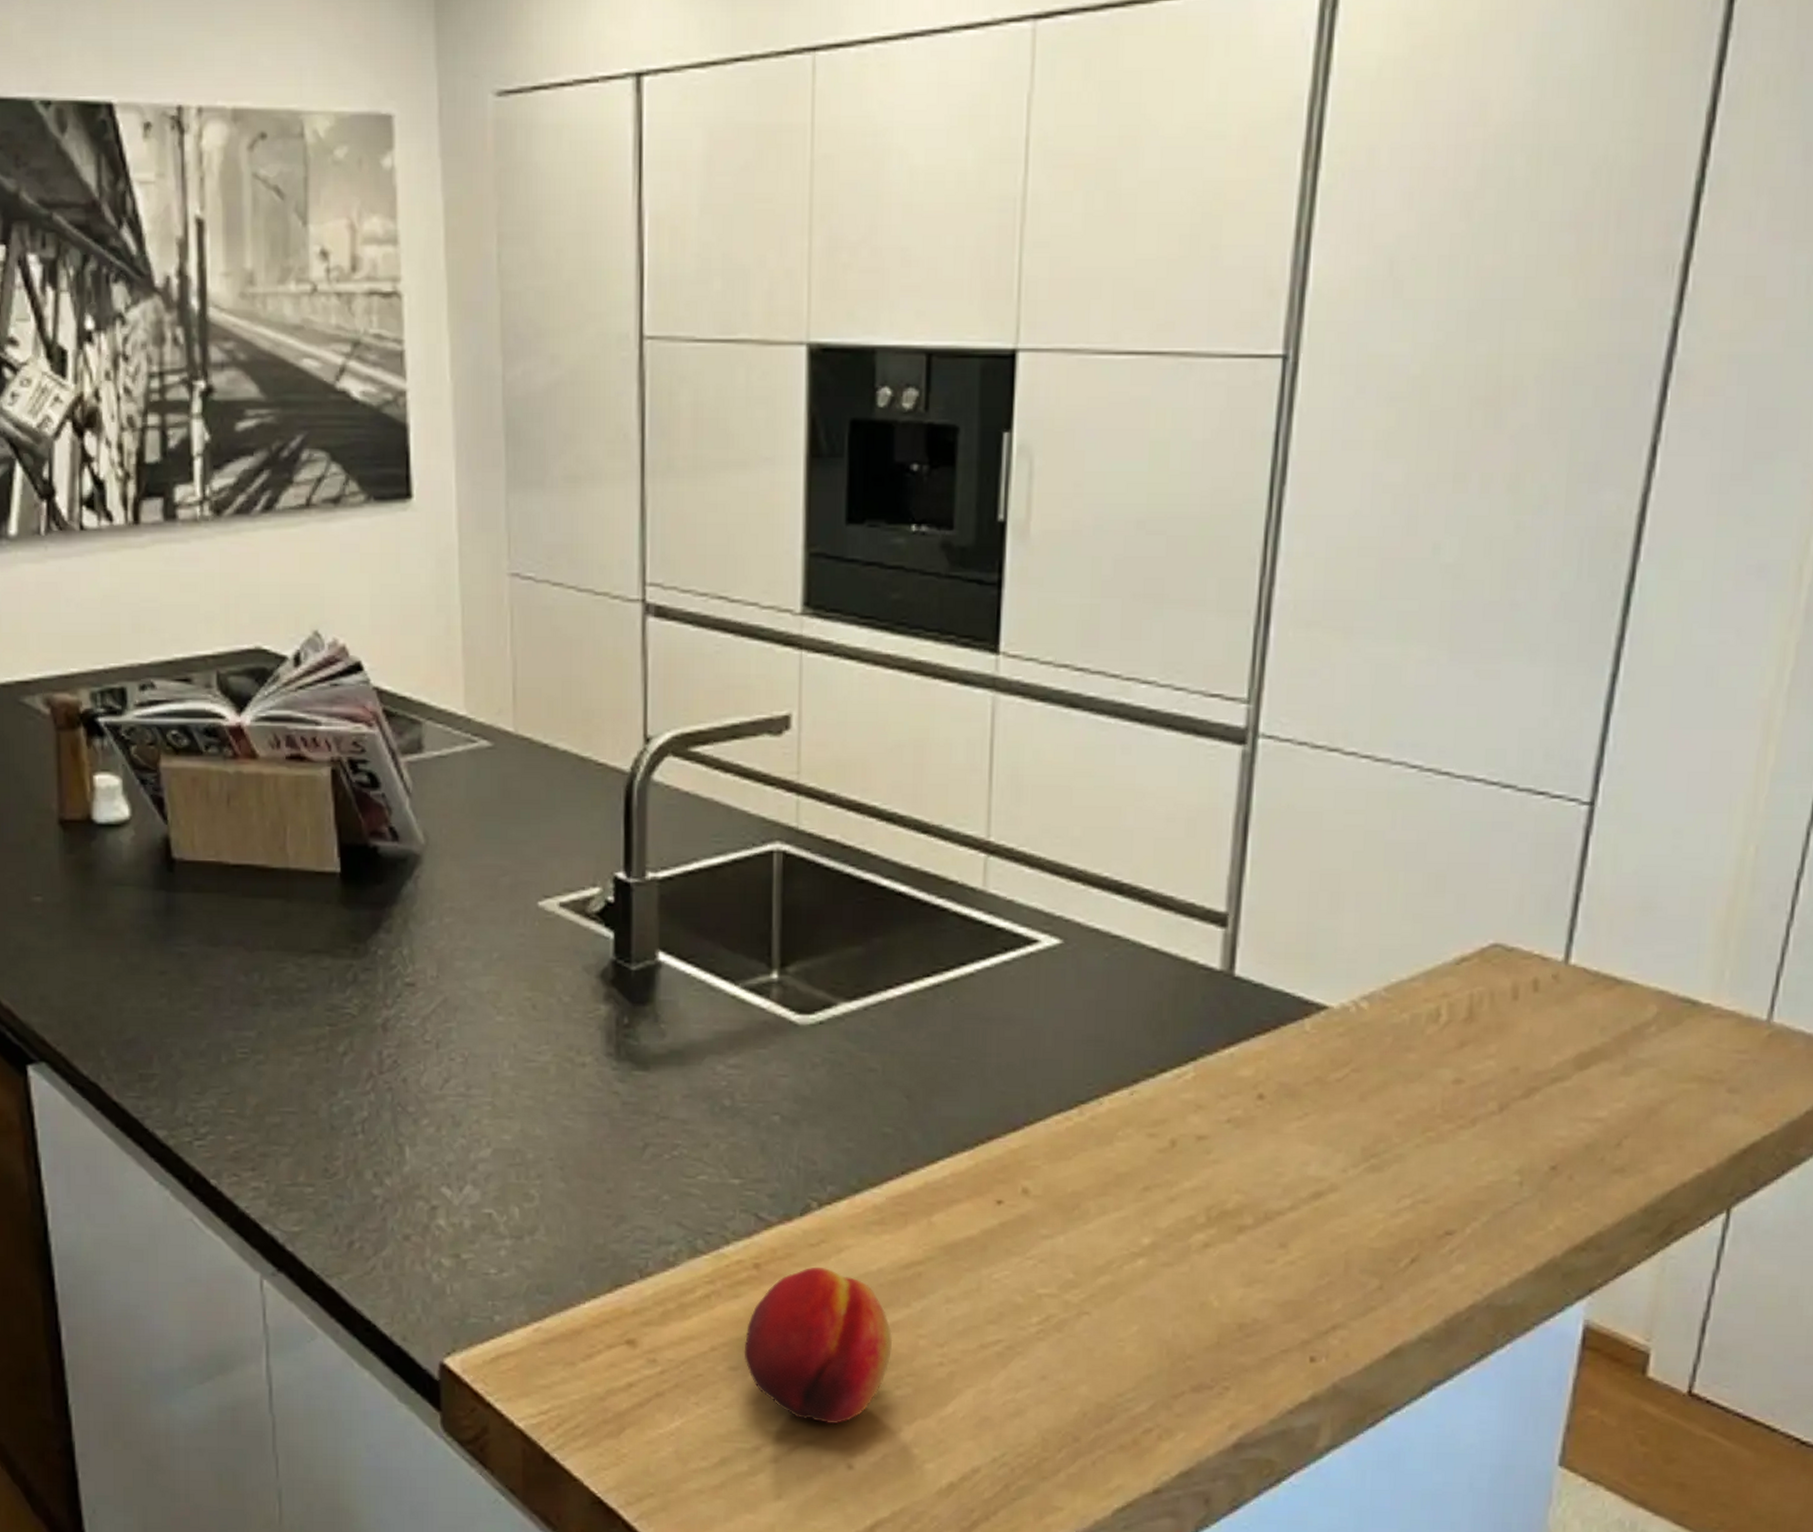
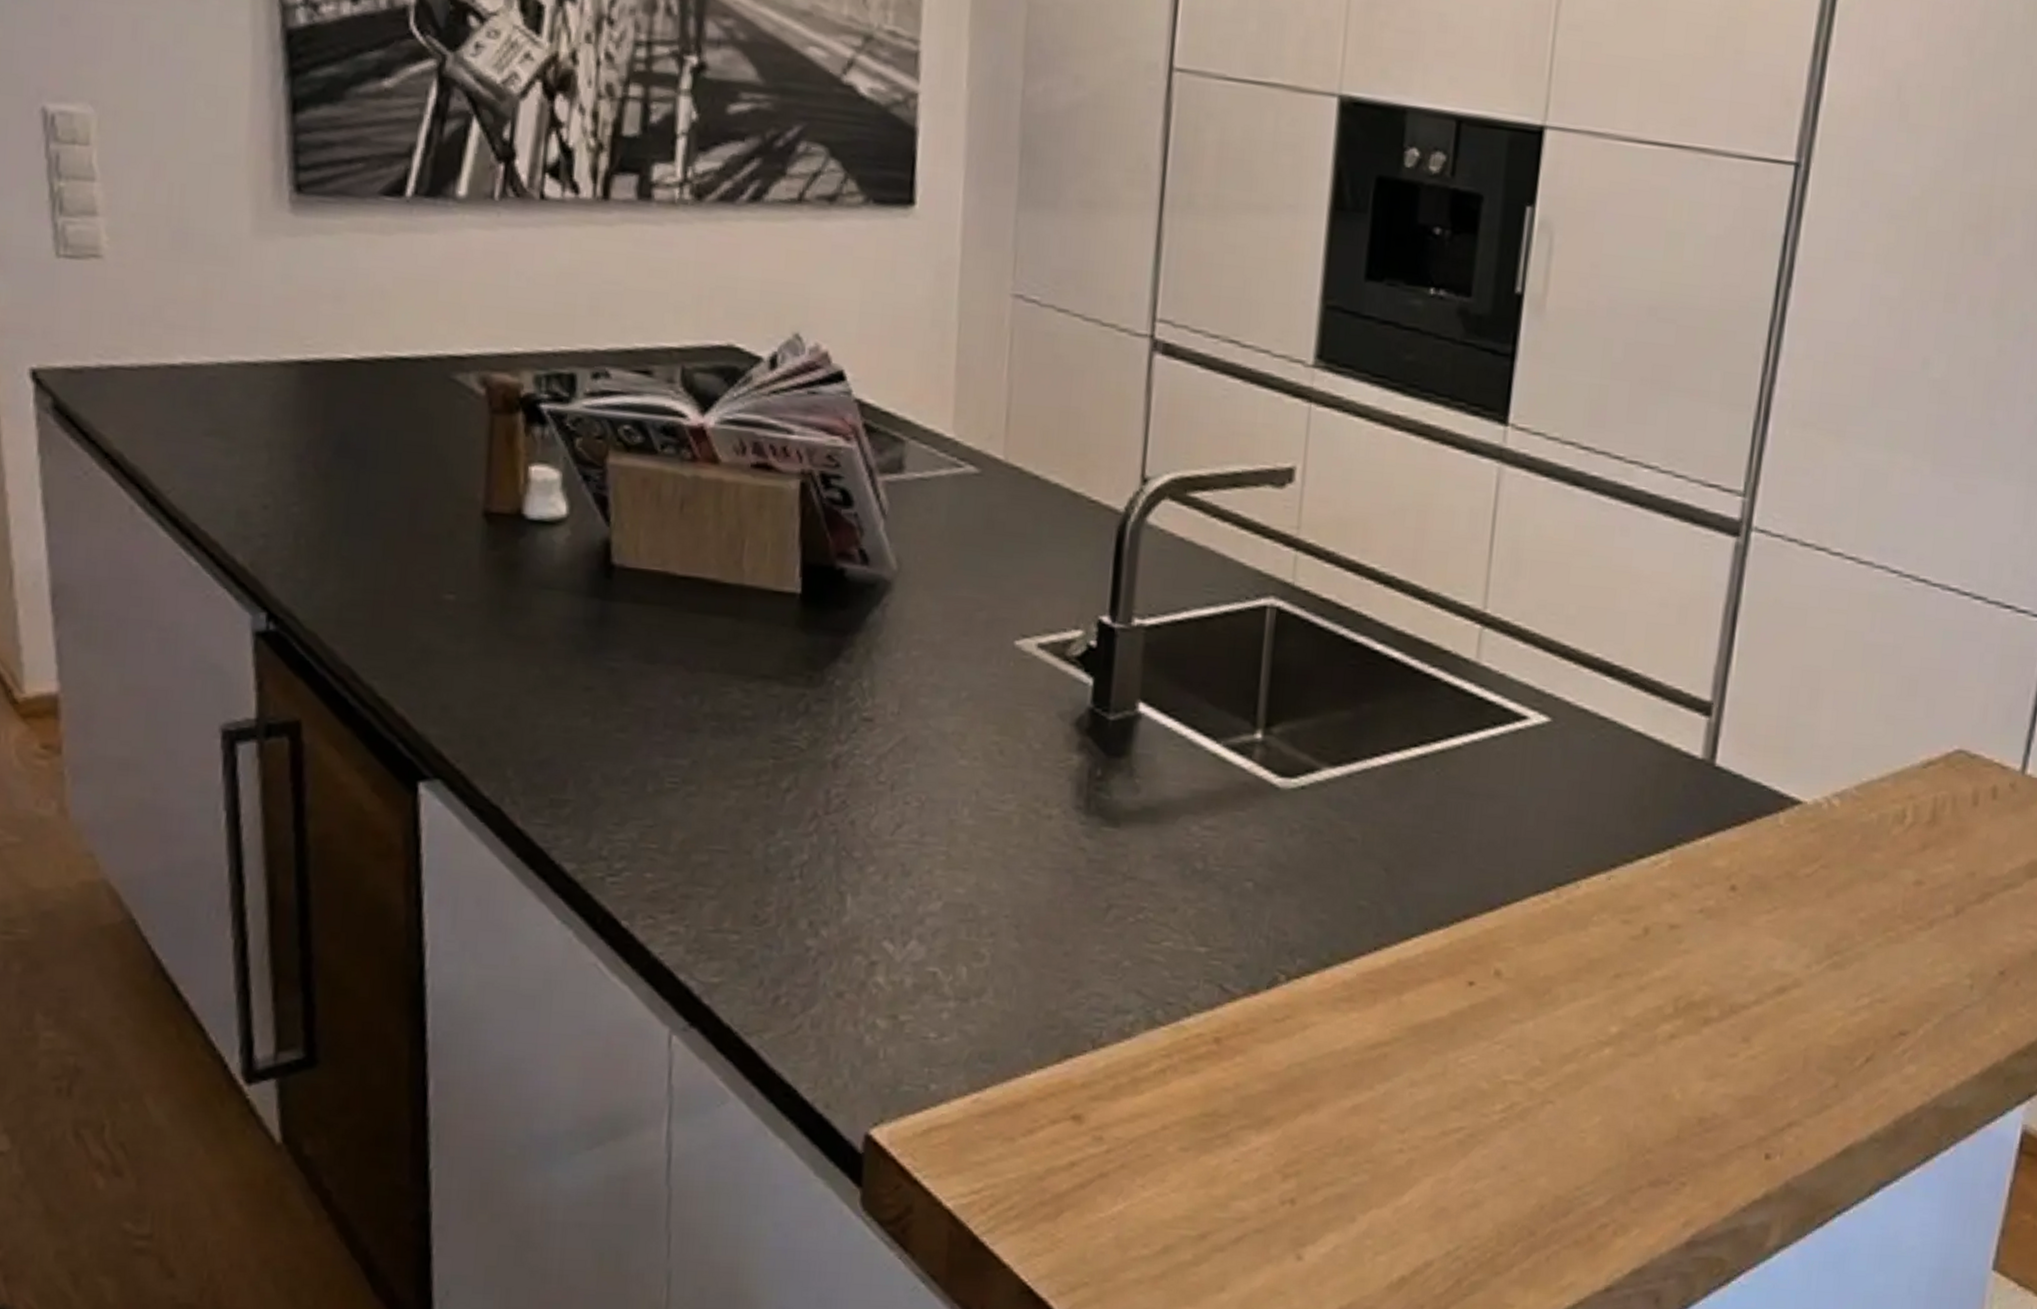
fruit: present [744,1267,893,1425] -> none [1196,1043,1353,1212]

